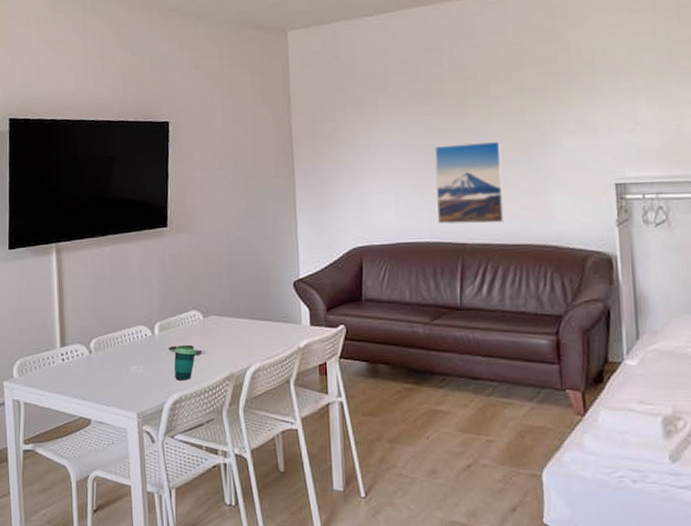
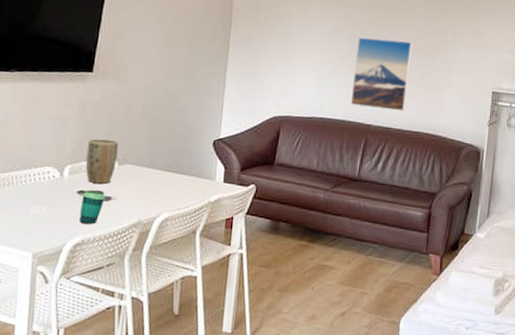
plant pot: none [172,293,201,338] -> present [85,139,118,184]

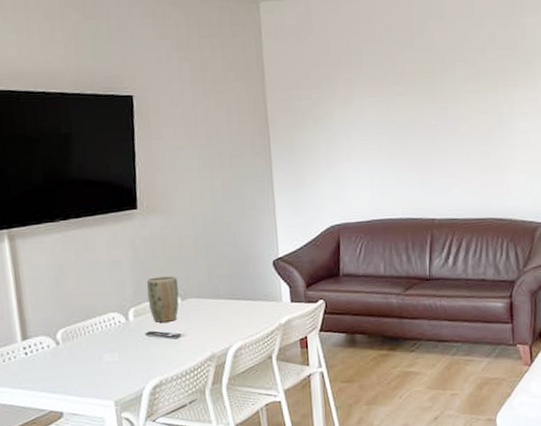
cup: present [80,189,106,224] -> none [151,328,176,365]
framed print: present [351,37,413,112] -> none [406,122,468,201]

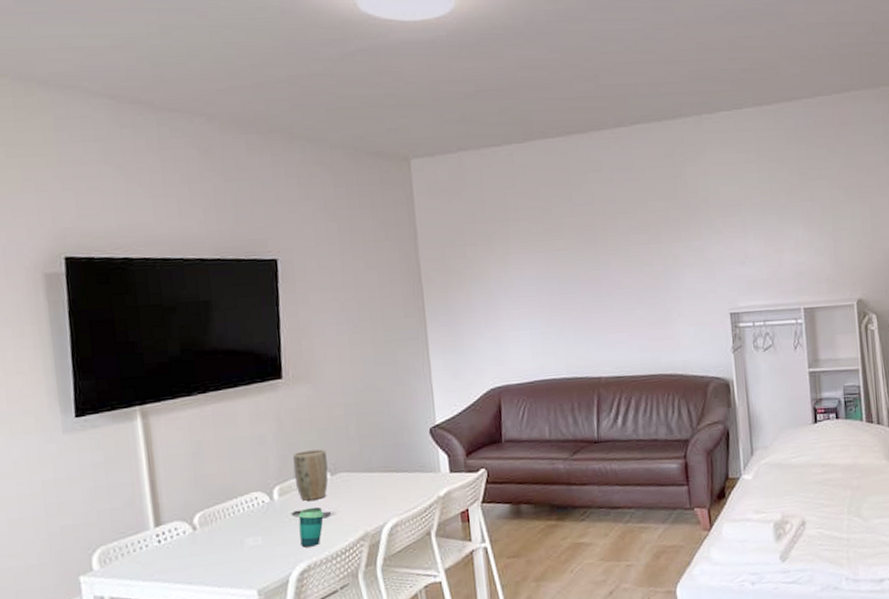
cup: none [151,328,176,365] -> present [298,507,325,548]

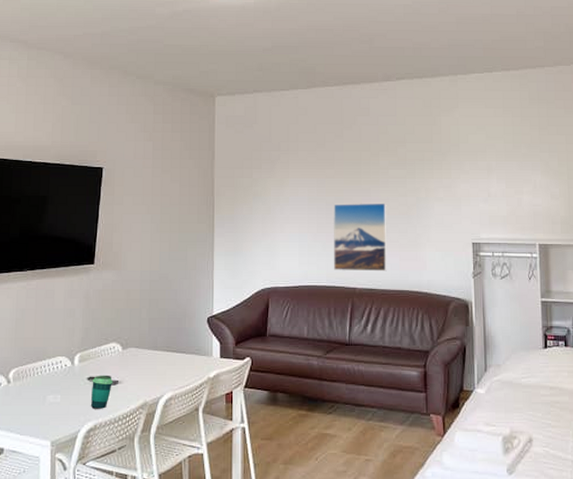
plant pot: present [292,449,329,501] -> none [93,326,121,369]
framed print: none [567,275,635,359] -> present [333,203,388,272]

